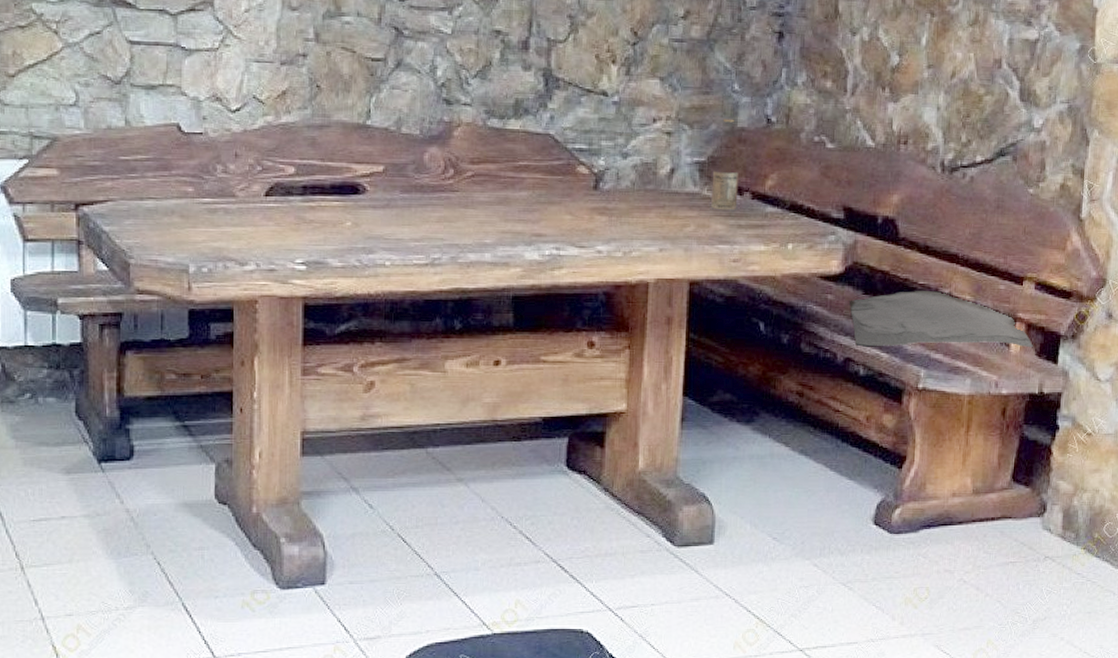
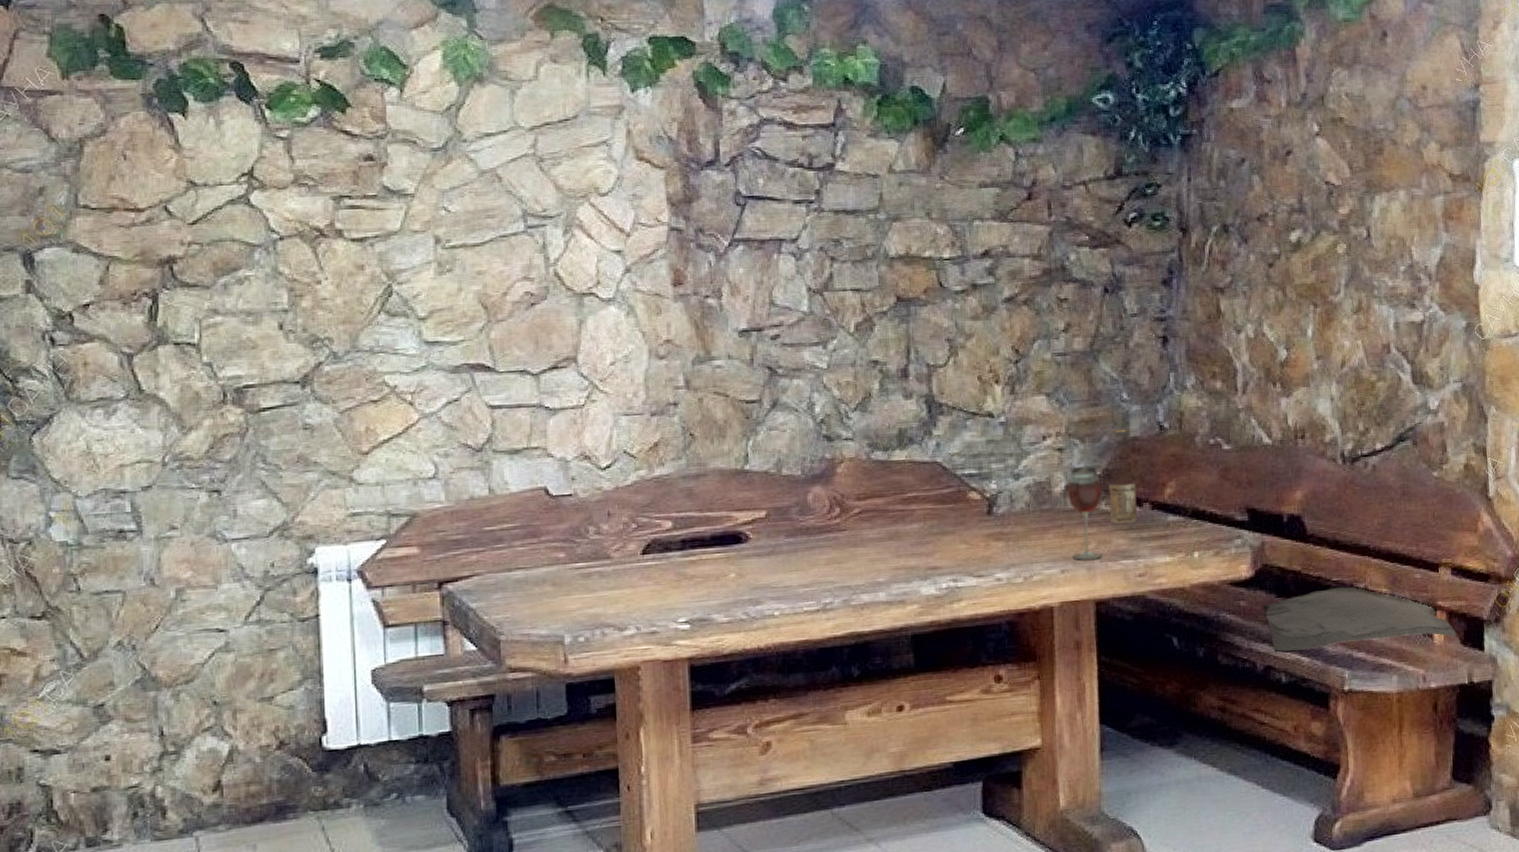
wineglass: none [671,152,706,241] -> present [1067,466,1103,560]

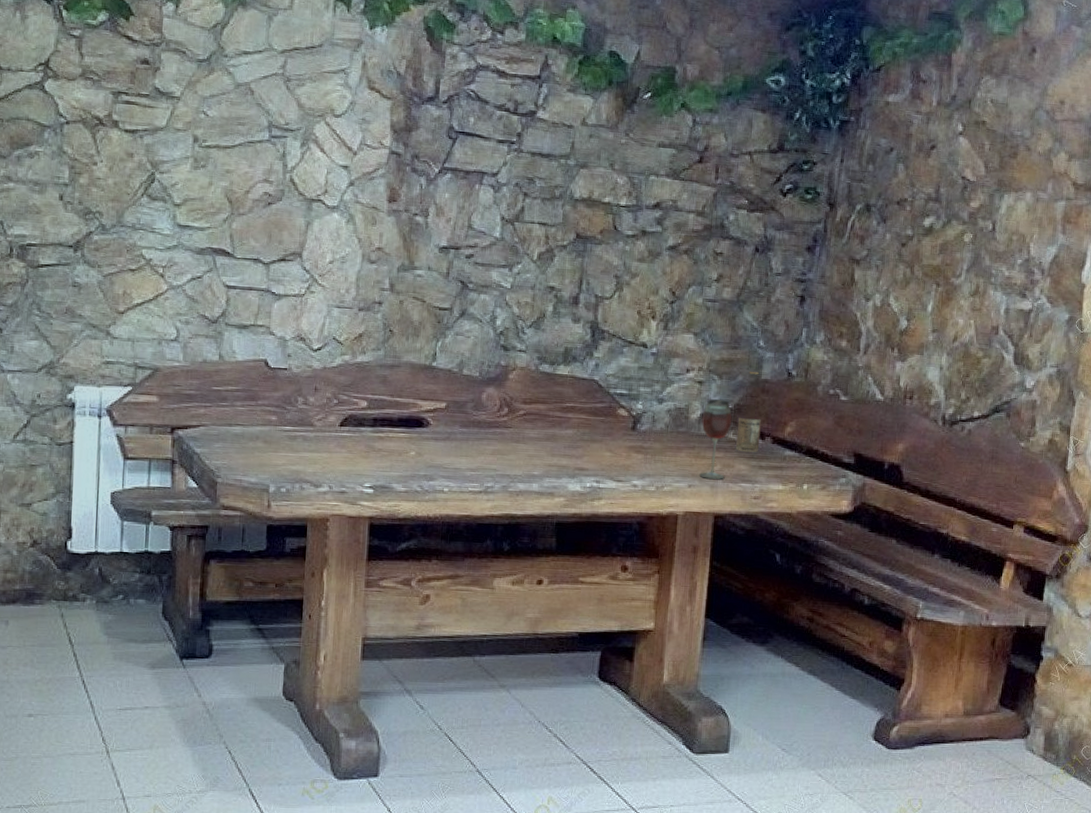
towel: present [1262,586,1458,652] -> none [856,530,1022,585]

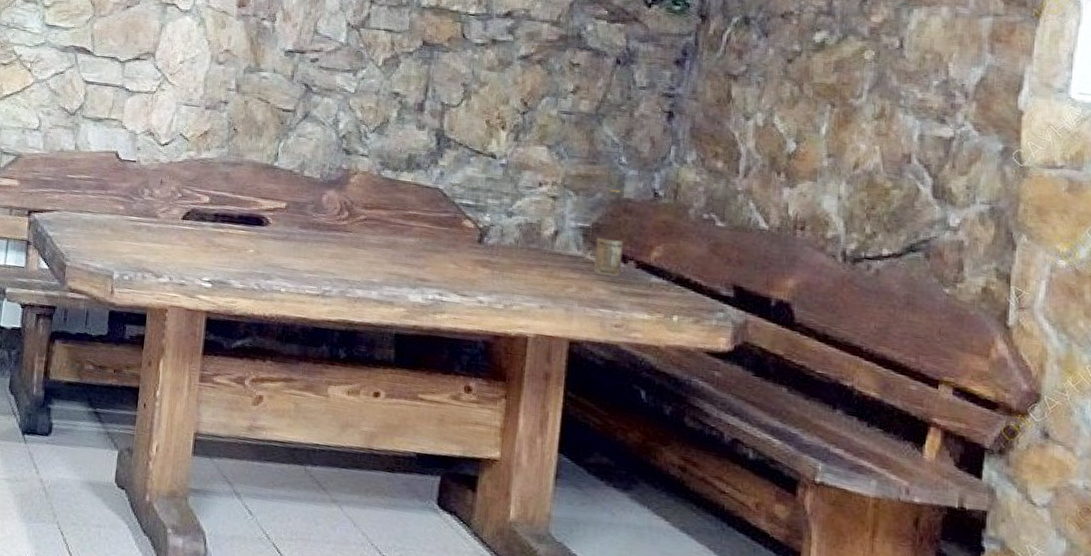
wineglass: present [699,399,732,479] -> none [552,216,590,303]

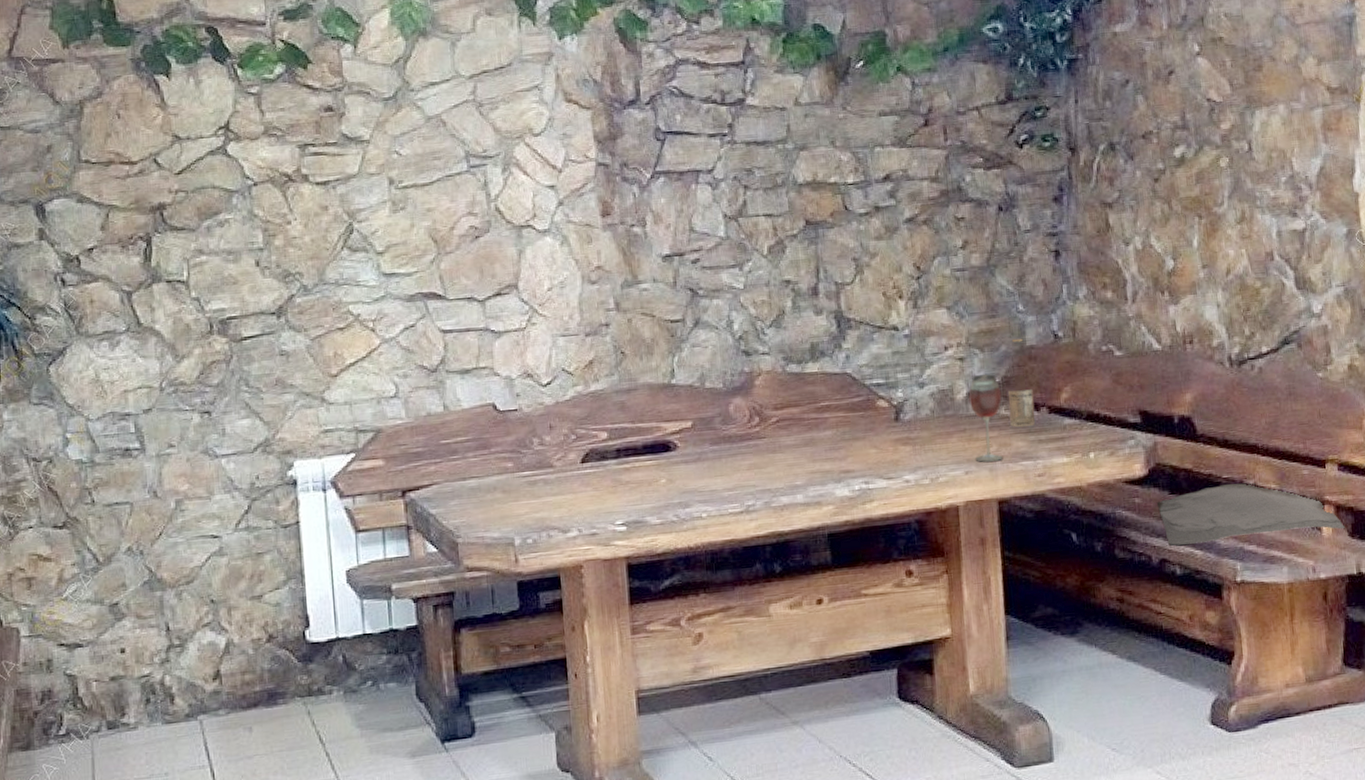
wineglass: none [552,216,590,303] -> present [968,374,1002,462]
towel: none [737,378,953,458] -> present [1156,483,1346,546]

